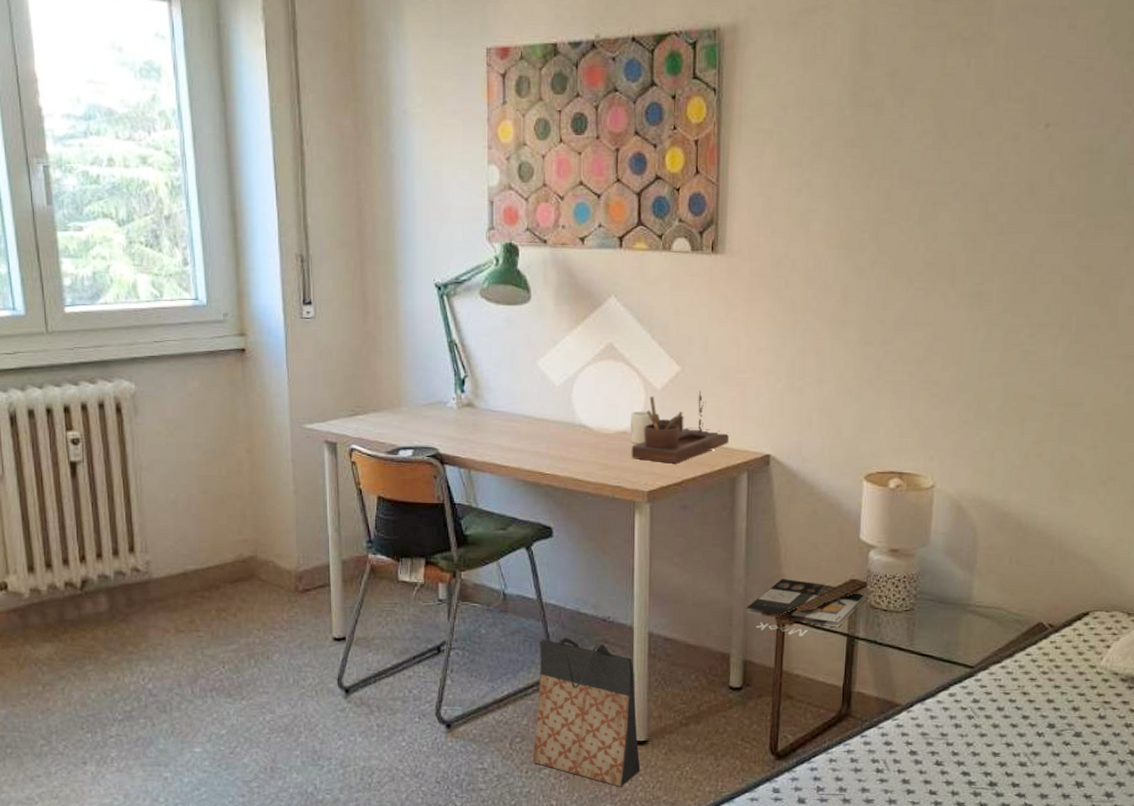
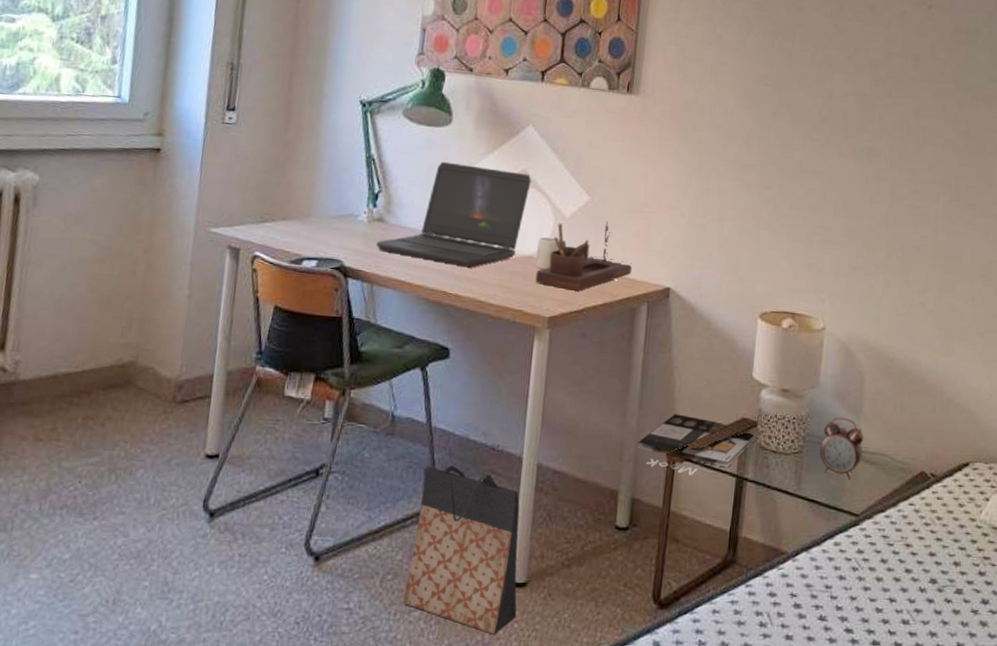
laptop computer: none [468,341,618,447] -> present [375,161,531,268]
alarm clock: none [932,573,978,633] -> present [820,416,864,479]

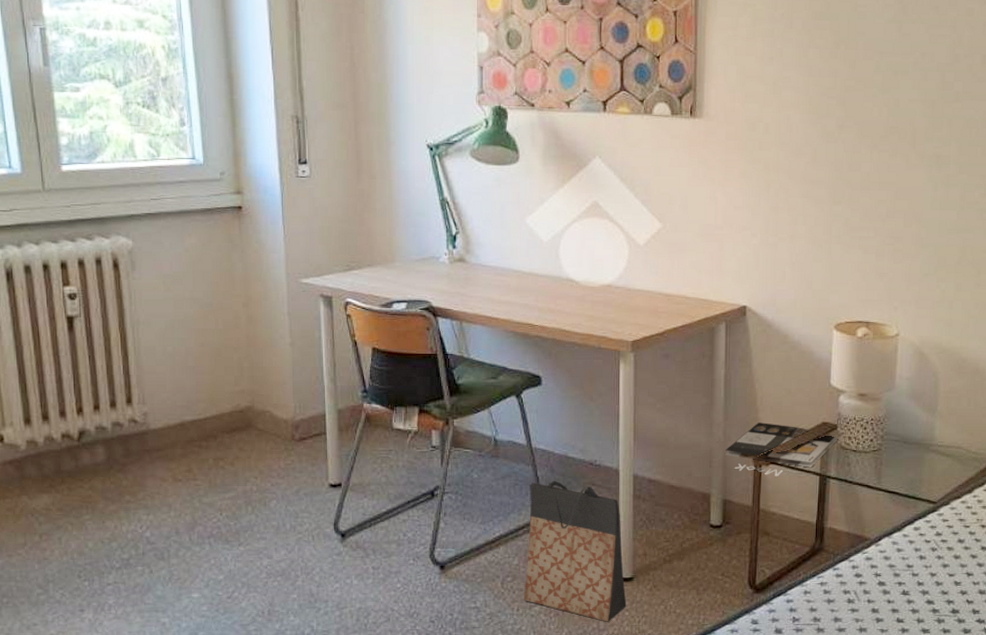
laptop computer: present [375,161,531,268] -> none [460,199,603,300]
desk organizer: present [535,221,633,291] -> none [616,246,709,315]
mug: present [536,236,560,269] -> none [615,265,637,296]
alarm clock: present [820,416,864,479] -> none [898,415,940,471]

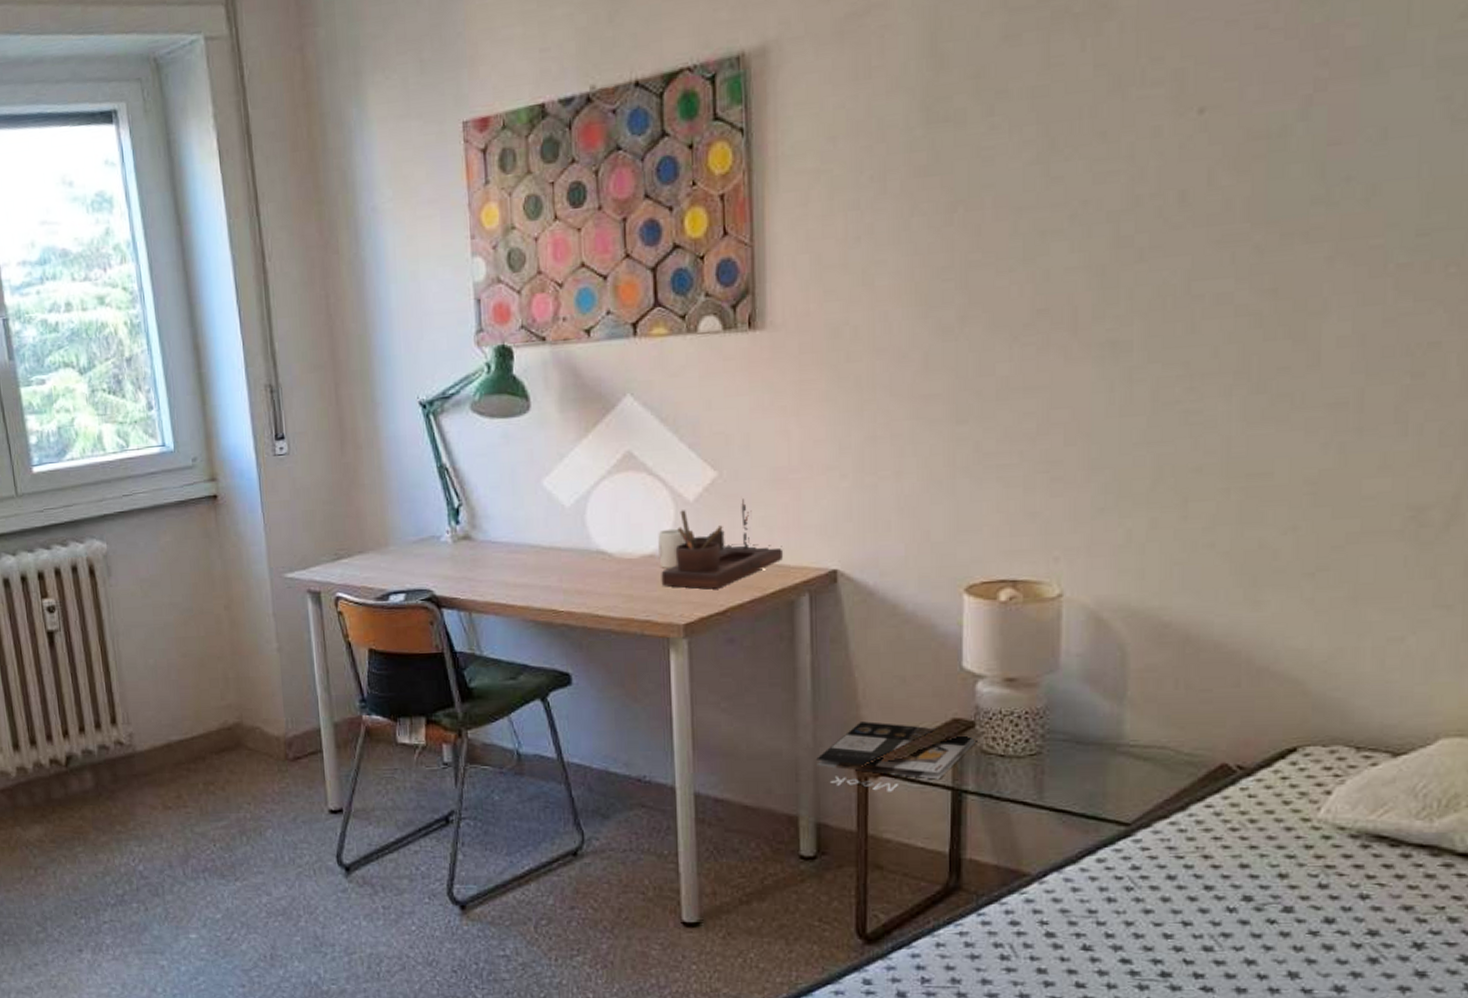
bag: present [523,481,627,622] -> none [562,802,693,977]
mug: none [615,265,637,296] -> present [658,528,687,568]
desk organizer: none [616,246,709,315] -> present [661,499,784,589]

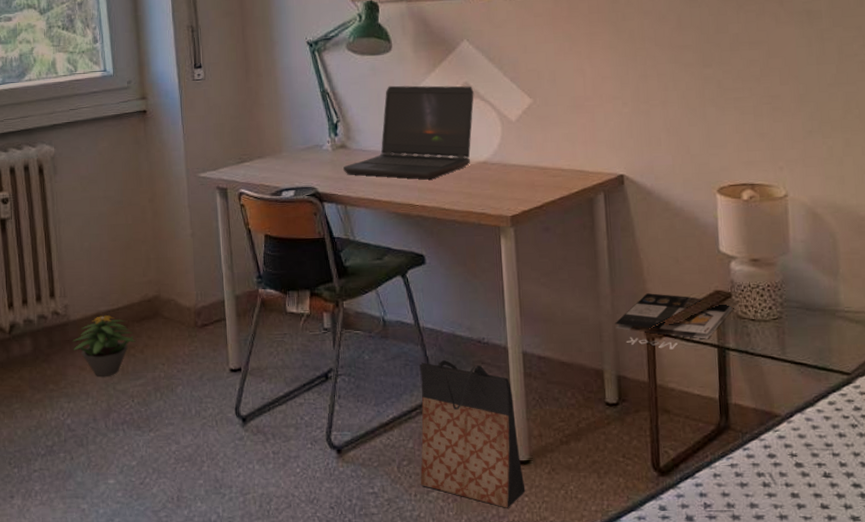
potted flower: none [140,746,215,817] -> present [72,315,136,377]
laptop computer: none [466,456,639,579] -> present [342,85,474,180]
bag: none [562,802,693,977] -> present [419,360,526,508]
mug: present [658,528,687,568] -> none [489,141,511,172]
desk organizer: present [661,499,784,589] -> none [492,120,584,189]

